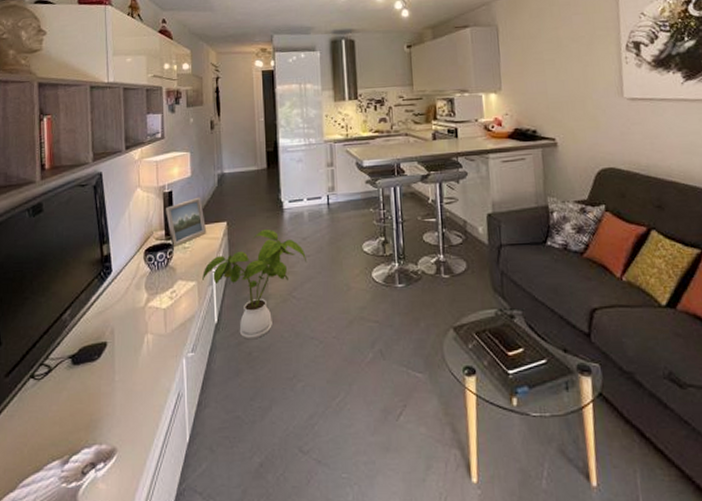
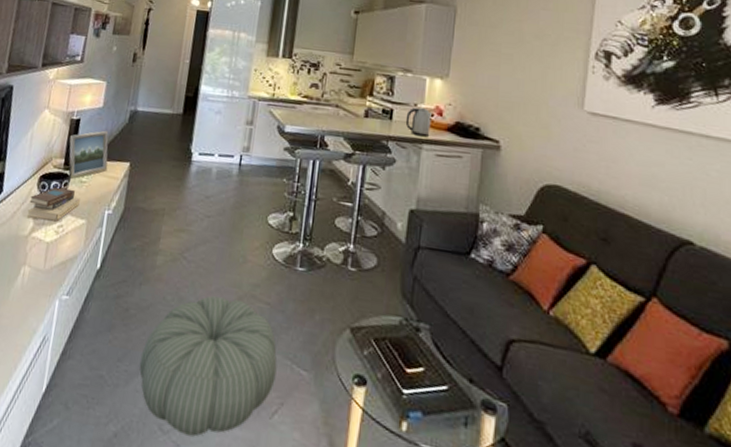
books: none [139,256,187,290] -> present [27,186,80,221]
house plant: present [201,228,308,340] -> none [91,178,207,295]
pouf: none [270,324,395,451] -> present [139,296,277,437]
kettle: none [469,121,494,148] -> present [405,107,432,138]

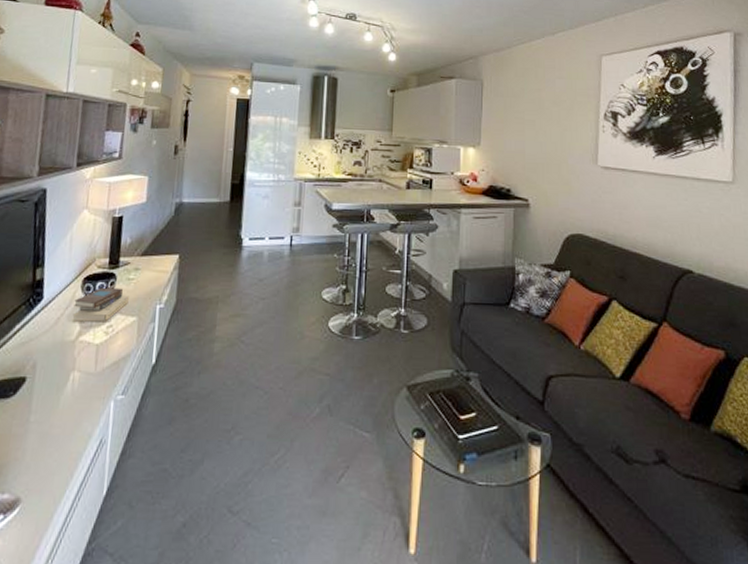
picture frame: present [68,130,109,180] -> none [113,225,156,278]
pouf: present [139,296,277,437] -> none [203,375,341,513]
kettle: present [405,107,432,138] -> none [444,174,467,202]

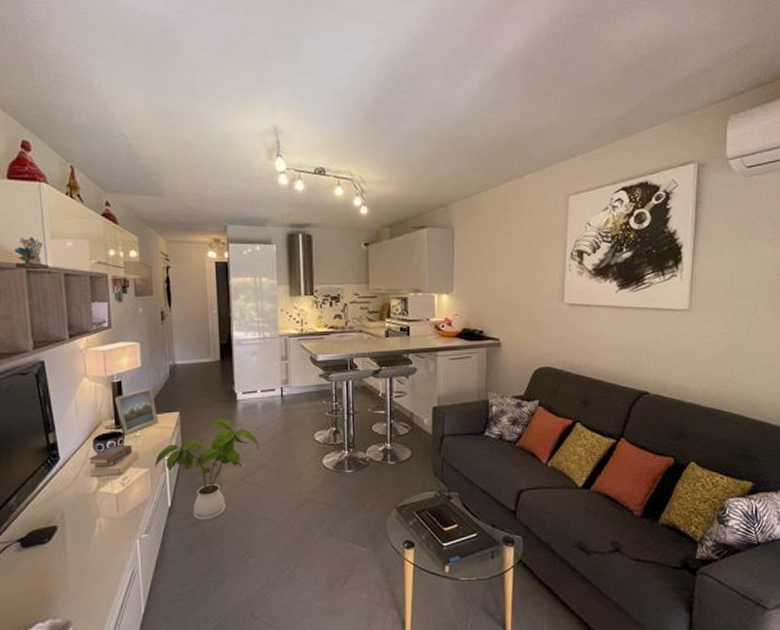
figurine: none [35,61,71,94] -> present [14,237,50,269]
picture frame: none [113,225,156,278] -> present [115,387,159,437]
house plant: none [142,266,262,385] -> present [154,418,261,521]

